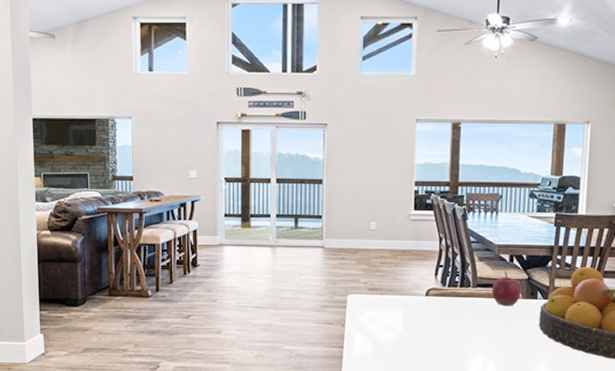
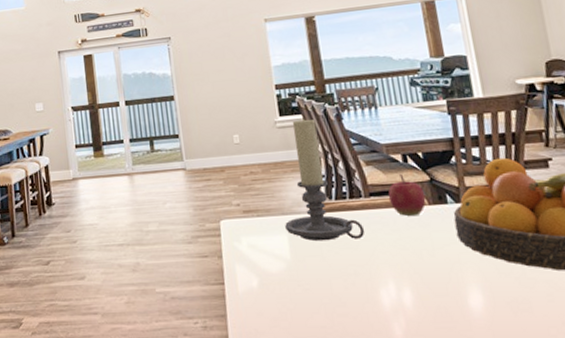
candle holder: none [402,214,467,321] -> present [285,118,365,242]

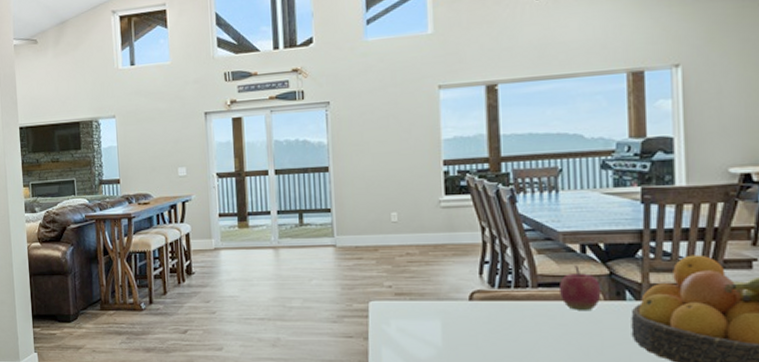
candle holder: present [285,118,365,242] -> none [439,198,528,331]

